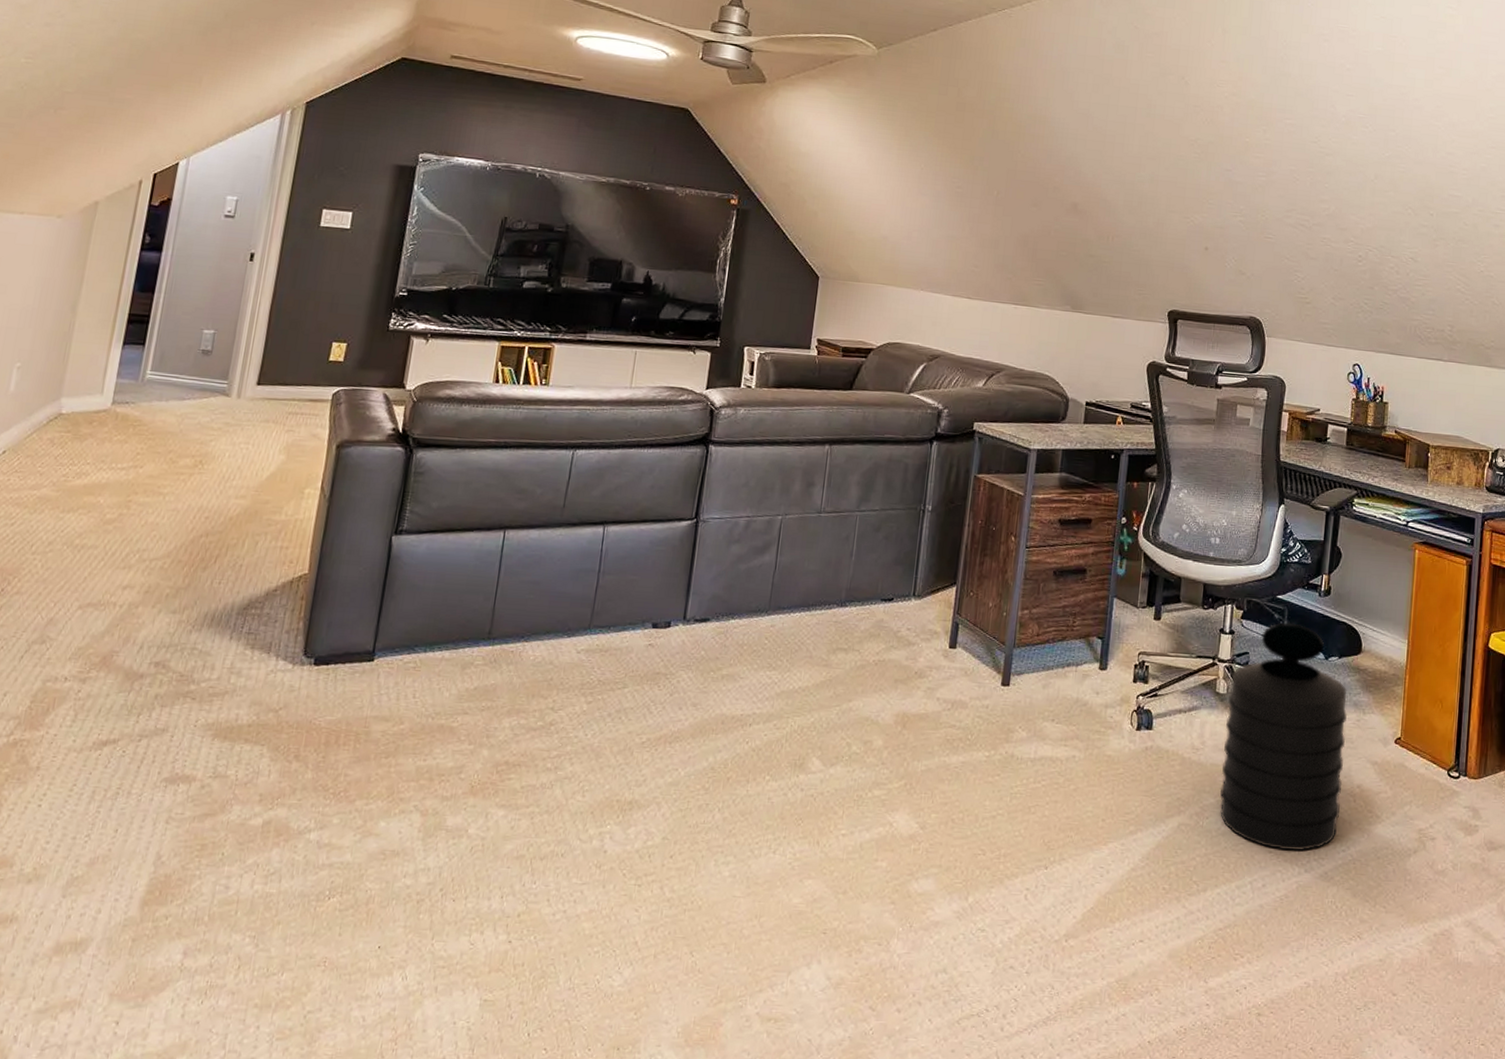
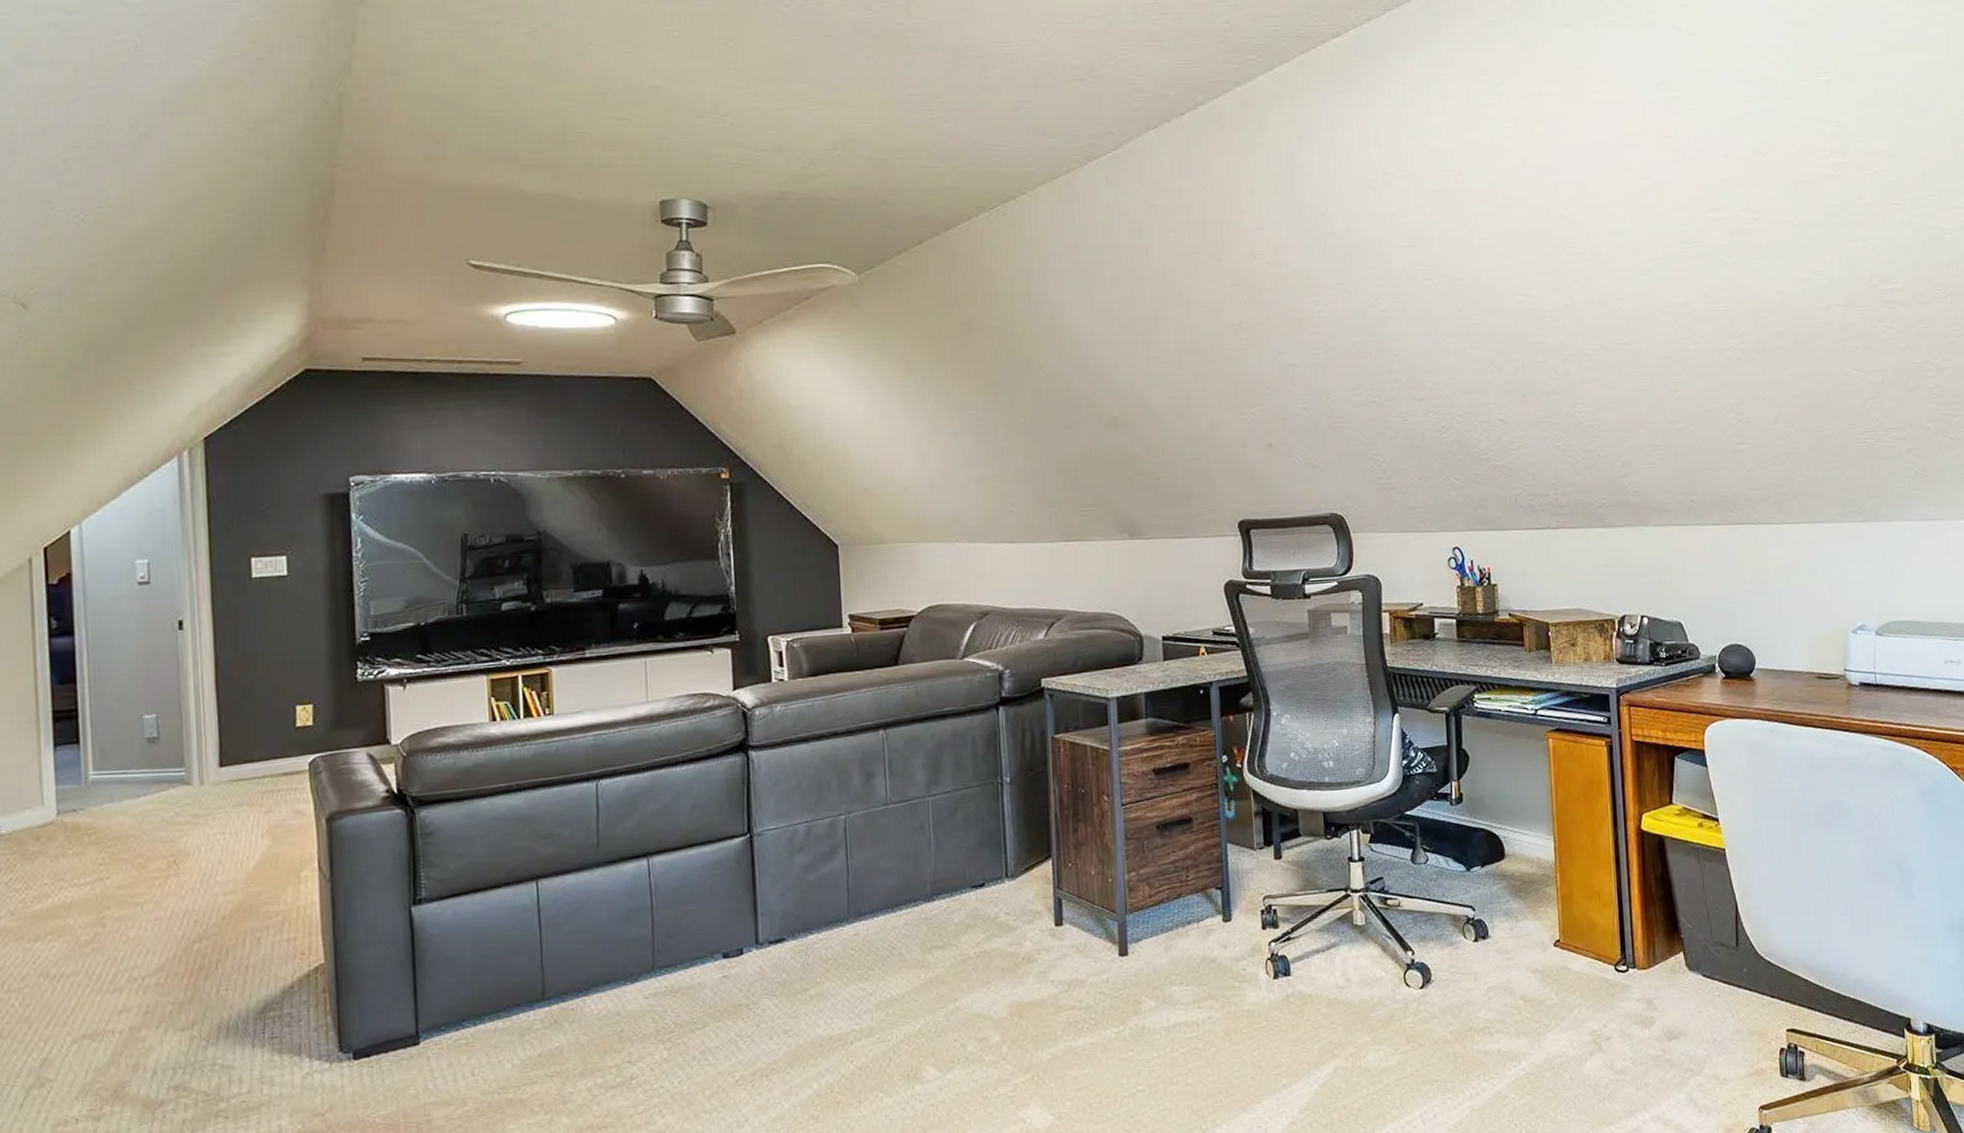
trash can: present [1220,622,1347,852] -> none [1367,838,1506,1077]

